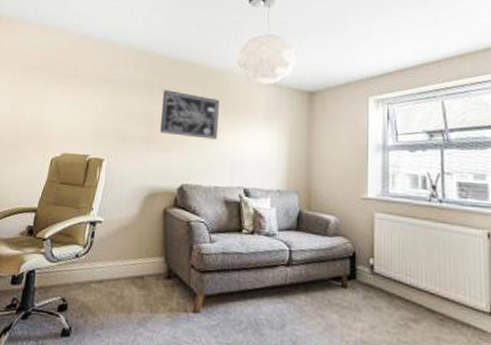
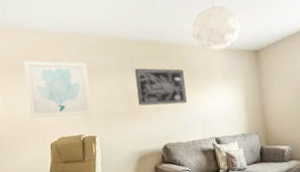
wall art: none [36,62,112,134] -> present [24,60,92,119]

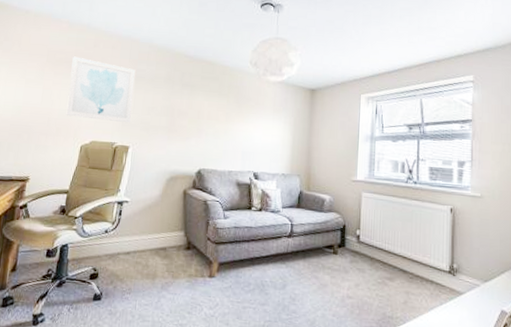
wall art: present [134,68,188,106] -> none [180,85,234,130]

